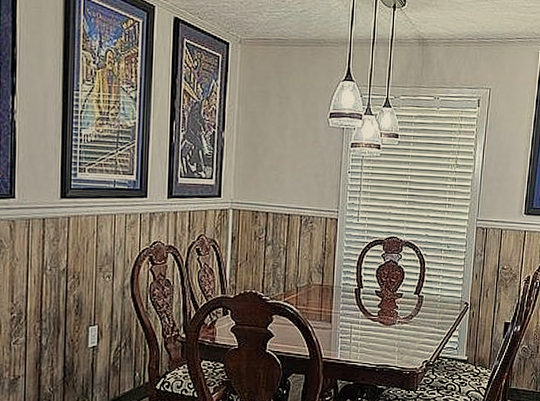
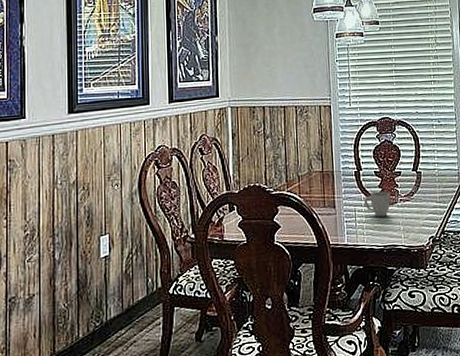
mug: none [362,311,389,337] -> present [364,191,391,217]

